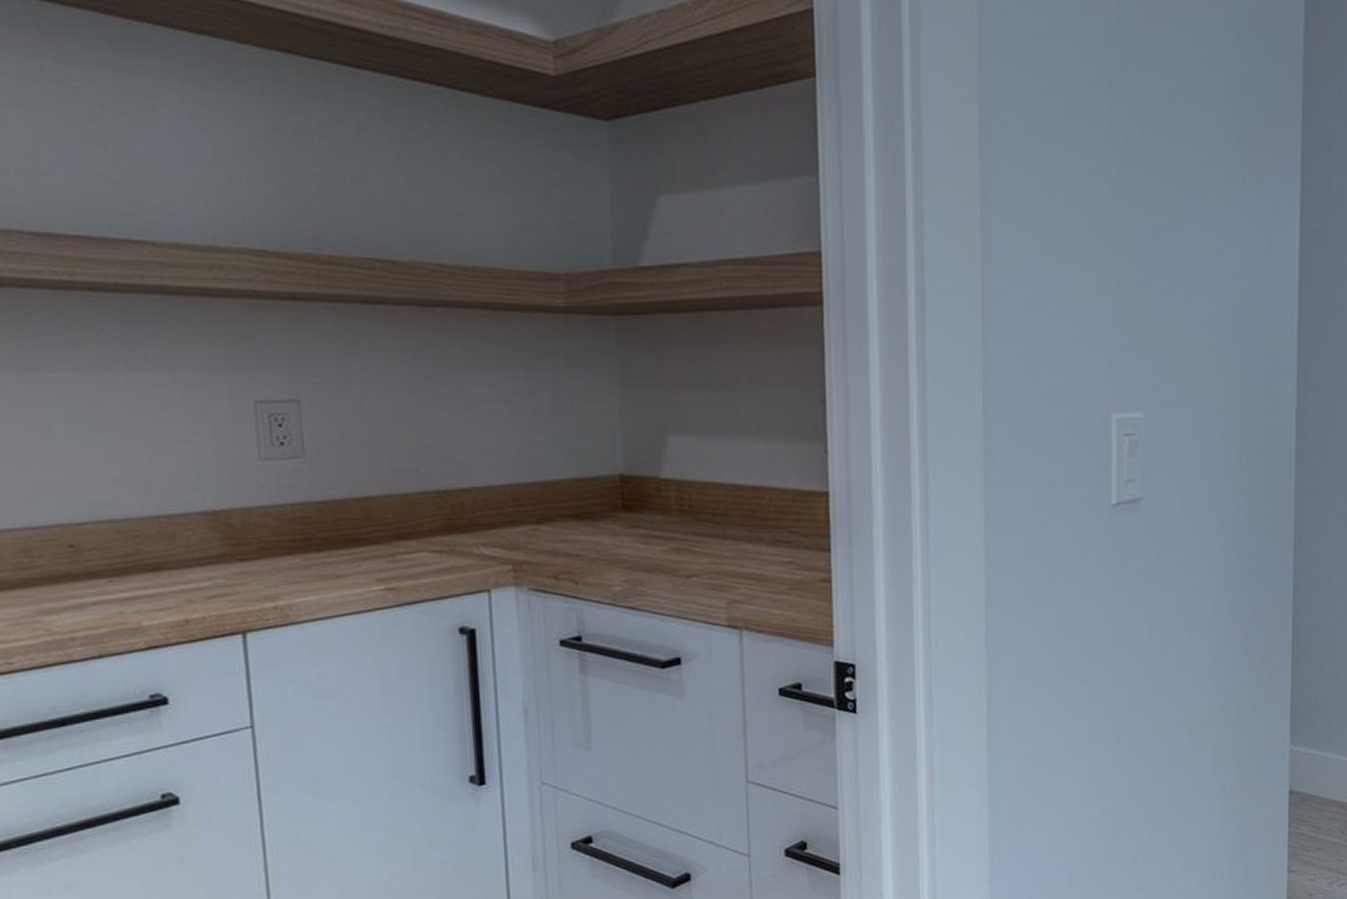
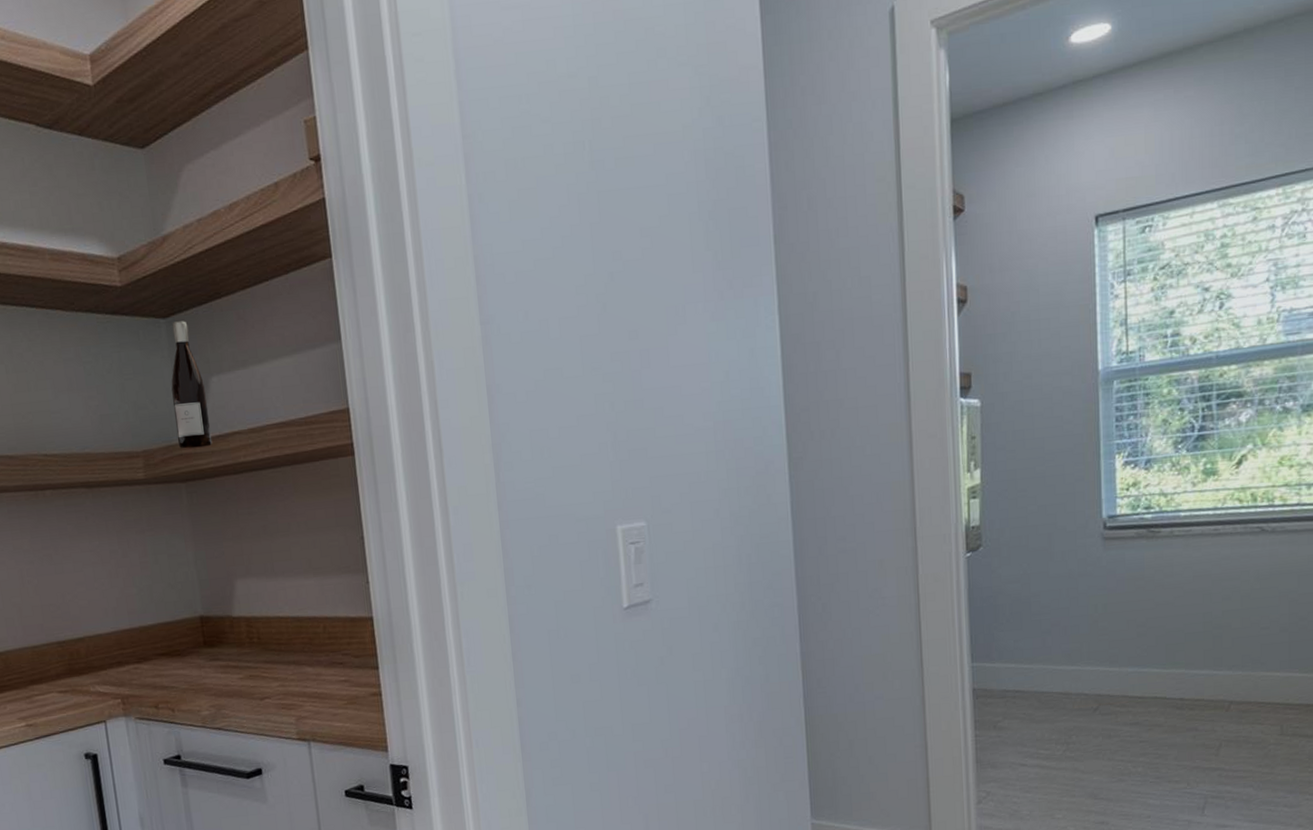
bottle: none [607,126,654,277] -> present [171,321,213,449]

